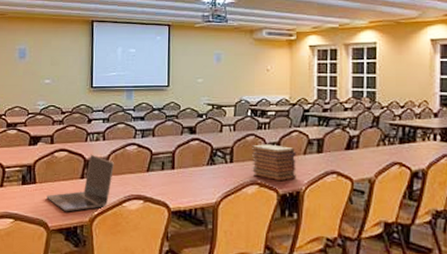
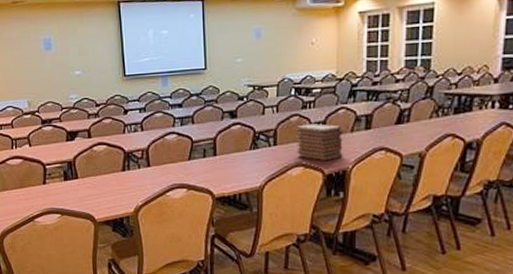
laptop: present [46,154,114,212] -> none [90,146,155,205]

